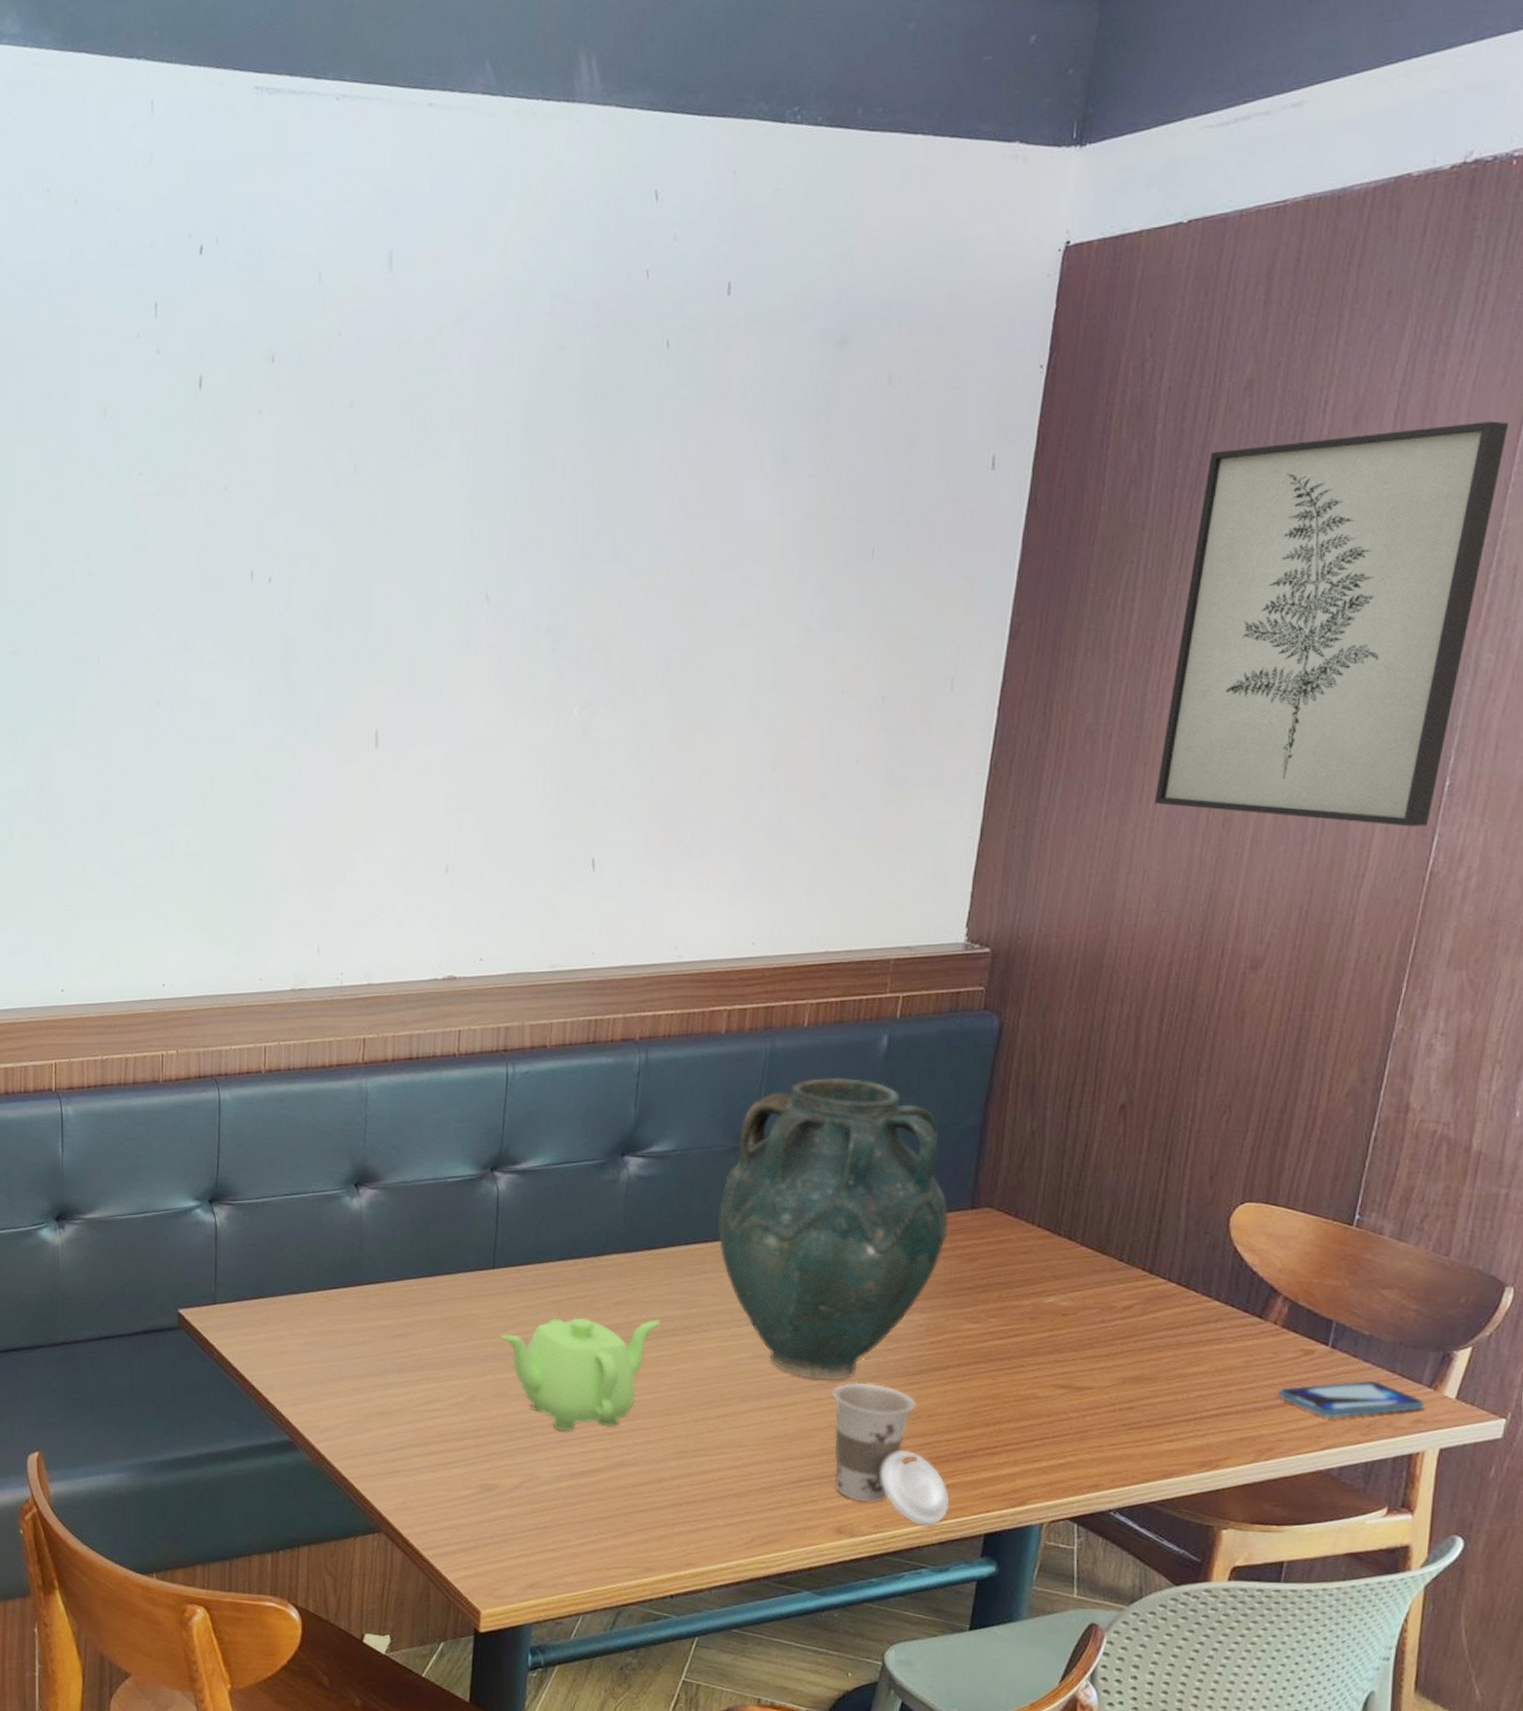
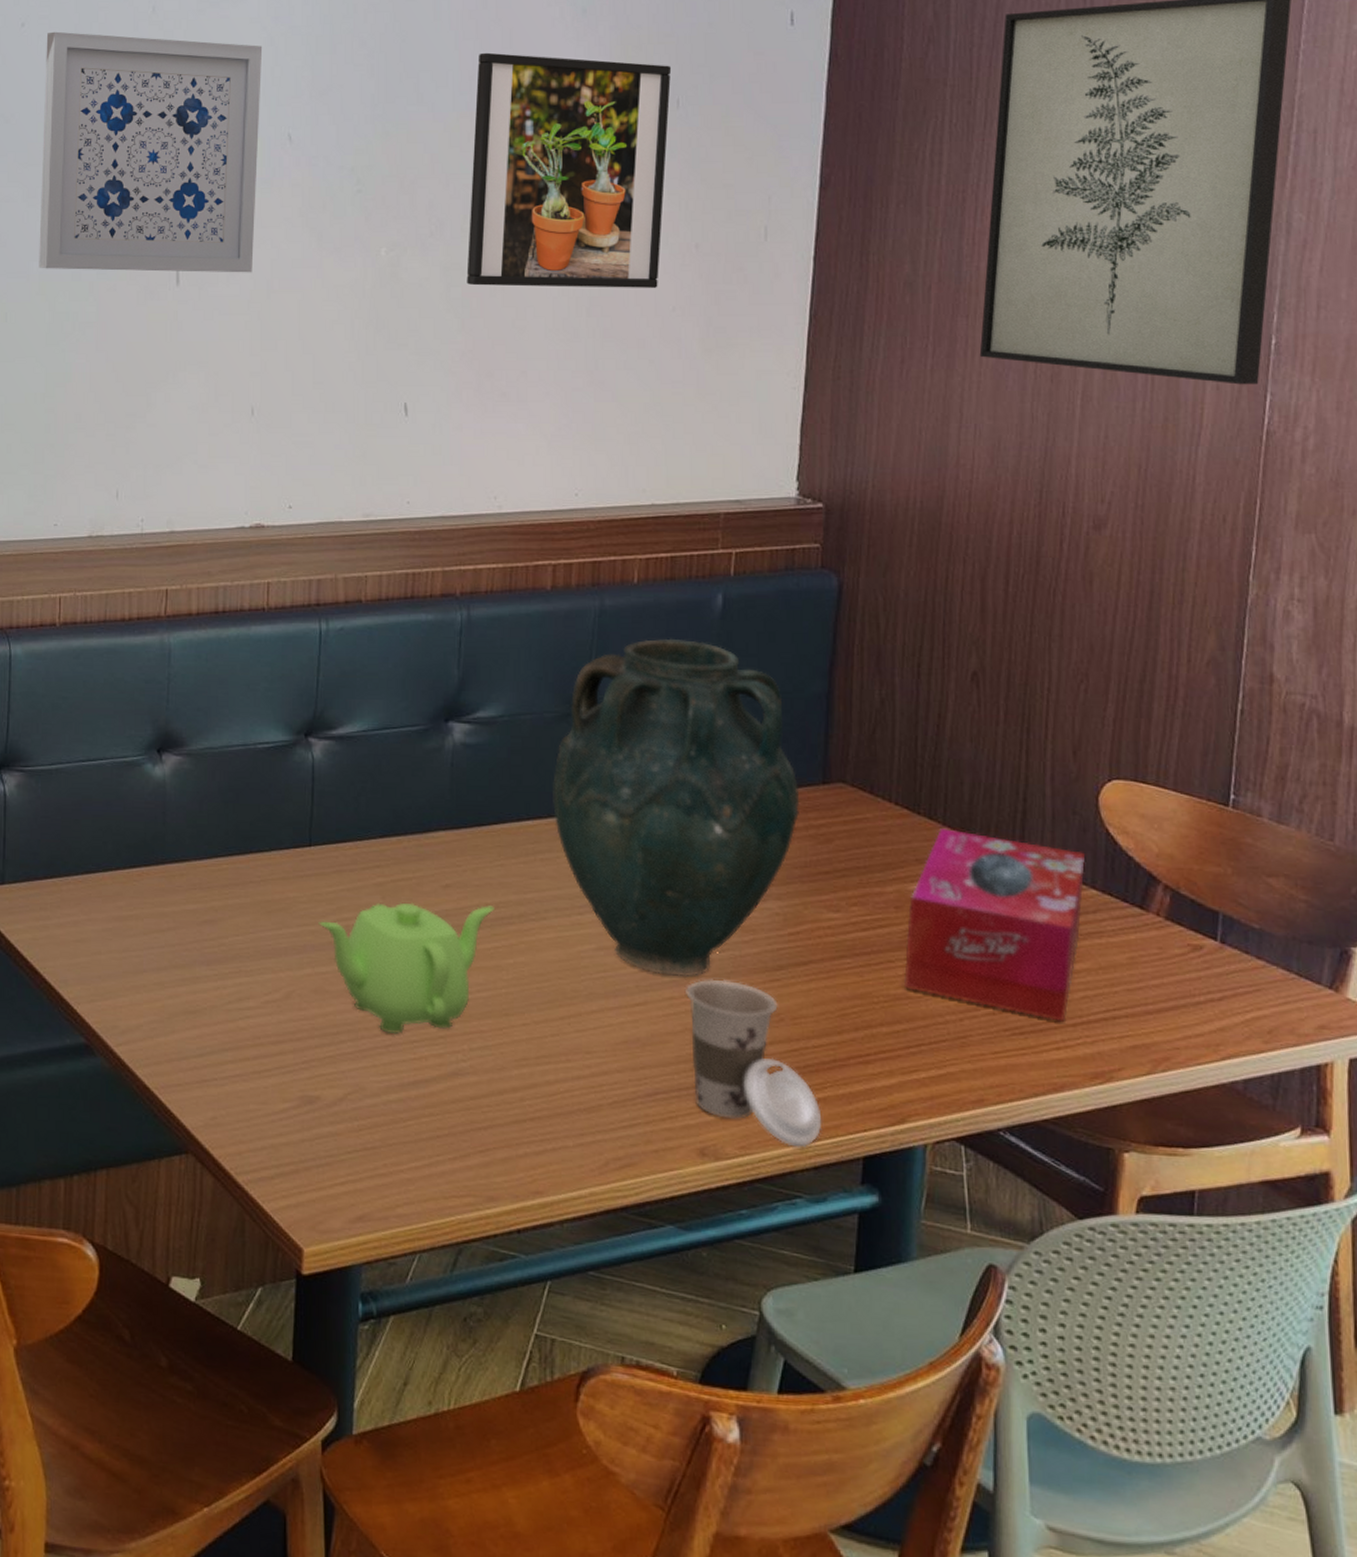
wall art: none [243,494,462,735] -> present [39,31,263,273]
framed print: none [656,505,869,743] -> present [466,52,672,288]
tissue box: none [1033,1248,1213,1418] -> present [903,828,1086,1022]
smartphone: present [1277,1379,1425,1419] -> none [1167,979,1328,1024]

